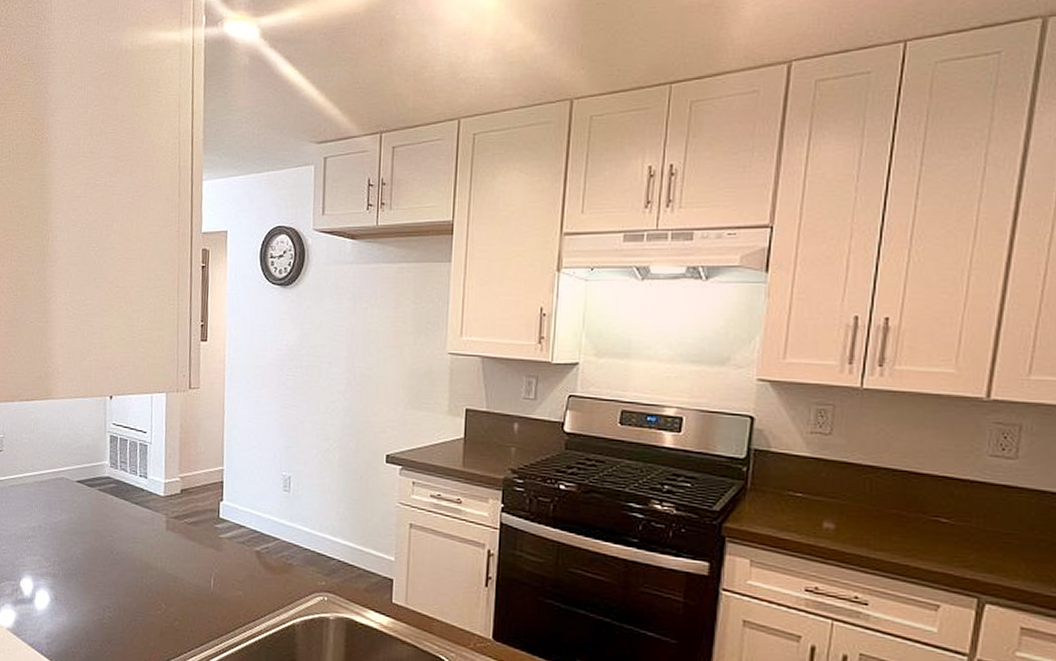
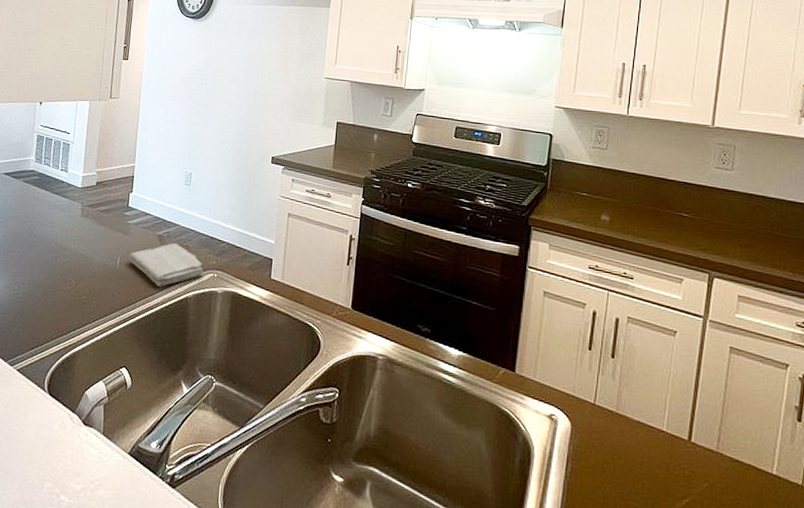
washcloth: none [224,560,311,612] -> present [129,243,204,287]

